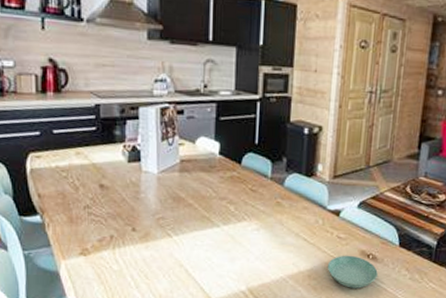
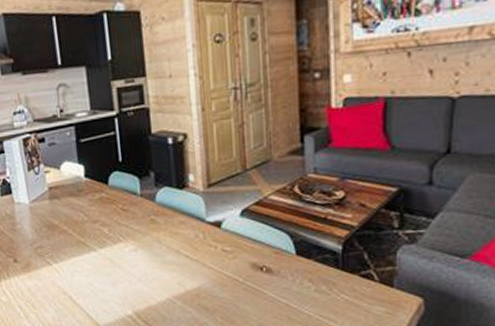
saucer: present [327,255,378,289] -> none [216,269,276,306]

